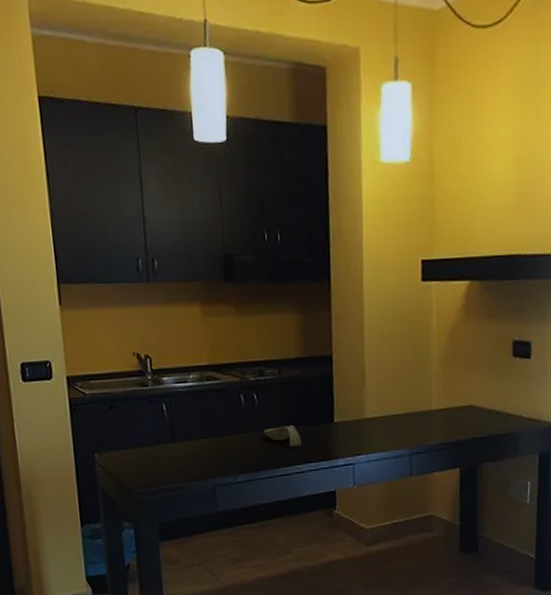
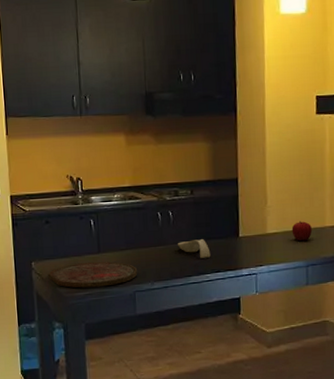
cutting board: none [114,452,219,483] -> present [48,261,138,288]
fruit: none [393,403,416,427] -> present [291,220,312,242]

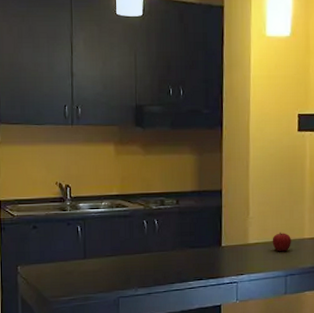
cutting board: present [48,261,138,288] -> none [33,267,122,293]
spoon rest: present [178,238,211,258] -> none [162,247,194,266]

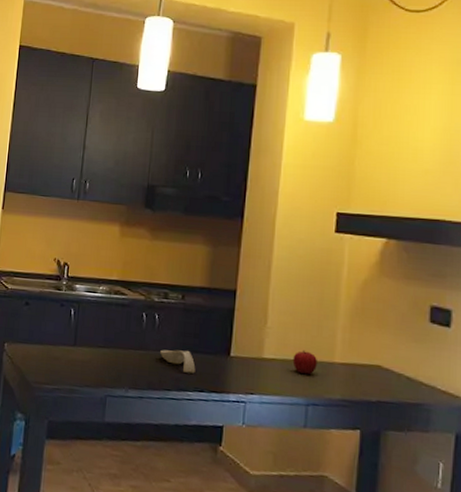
spoon rest: none [162,247,194,266] -> present [160,349,196,374]

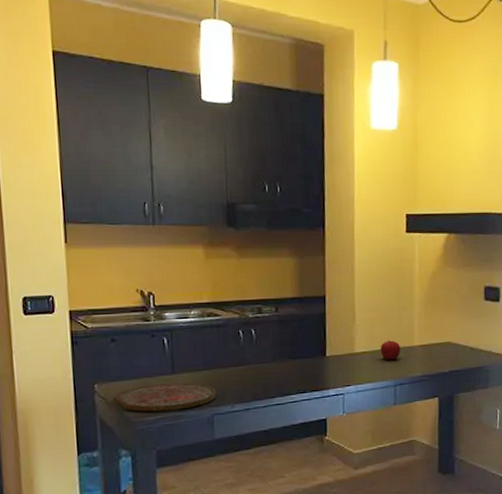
cutting board: none [18,352,113,384] -> present [113,383,217,412]
spoon rest: present [160,349,196,374] -> none [261,358,296,379]

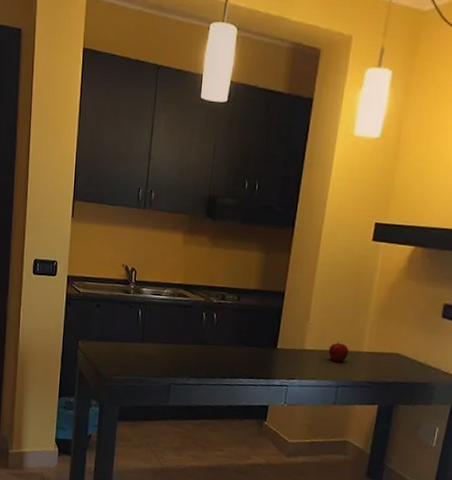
cutting board: present [113,383,217,412] -> none [92,348,176,375]

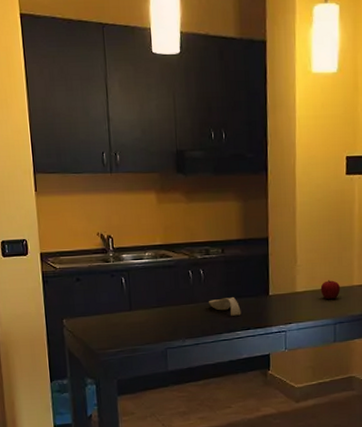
spoon rest: none [217,344,247,364] -> present [209,296,241,316]

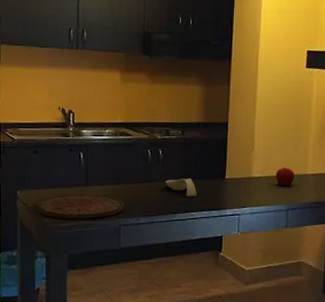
cutting board: none [79,319,169,345] -> present [33,194,124,219]

